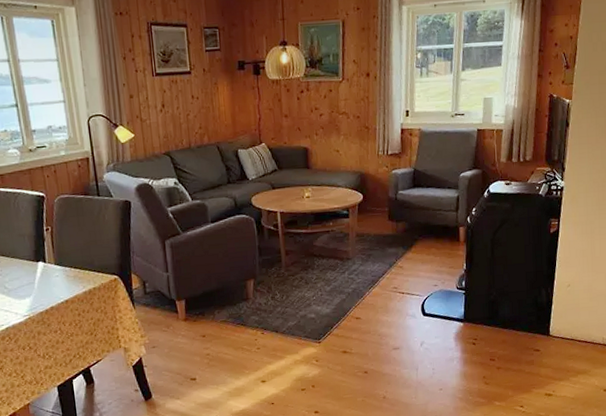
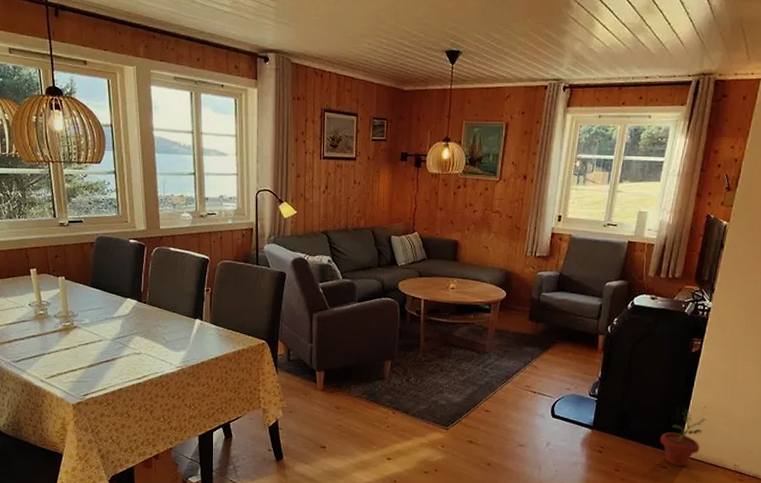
potted plant: none [530,290,572,348] -> present [660,409,707,467]

